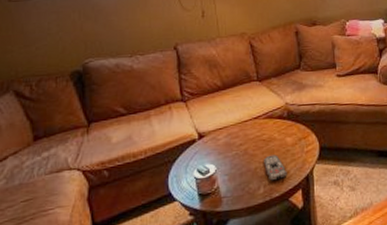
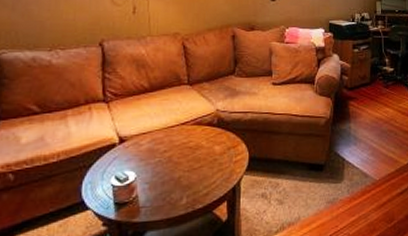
remote control: present [264,154,287,181] -> none [189,163,213,191]

